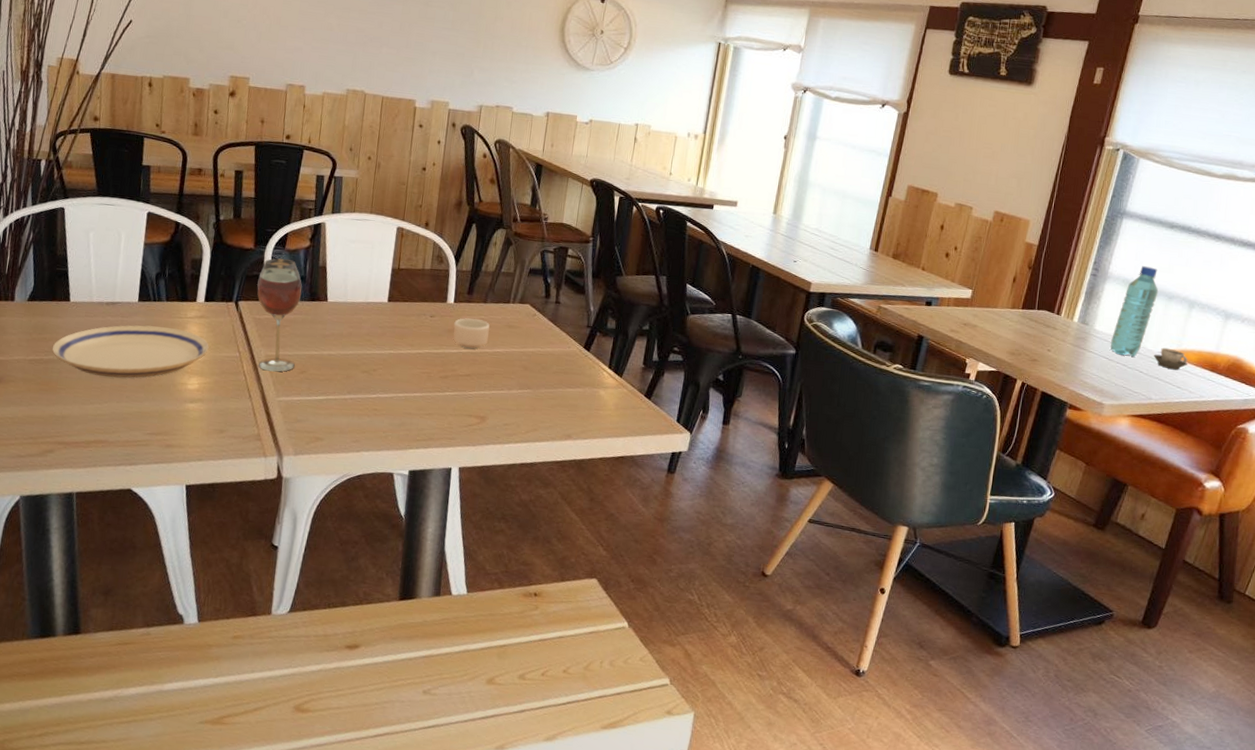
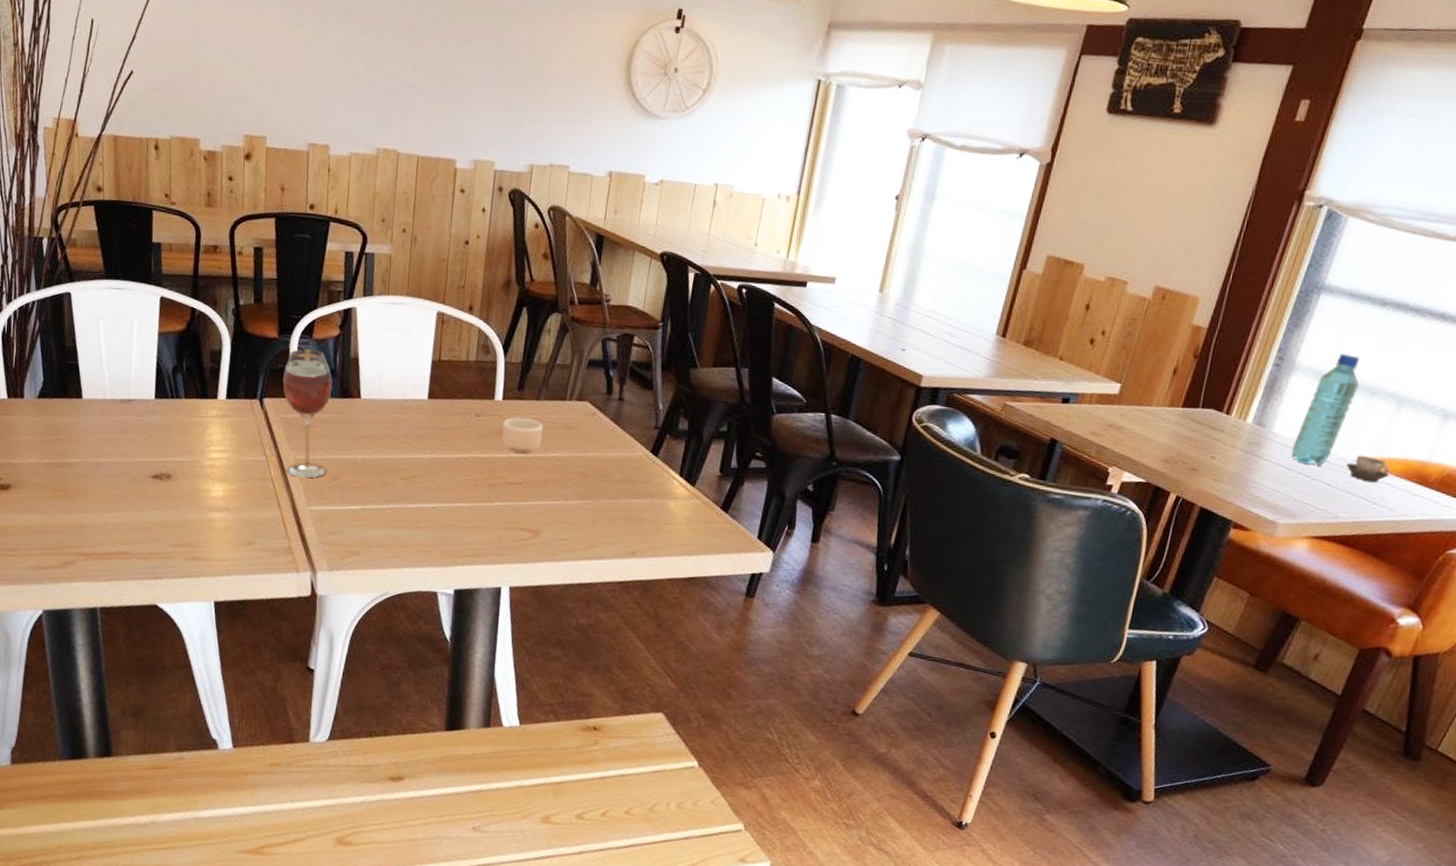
plate: present [52,325,209,378] -> none [66,425,233,484]

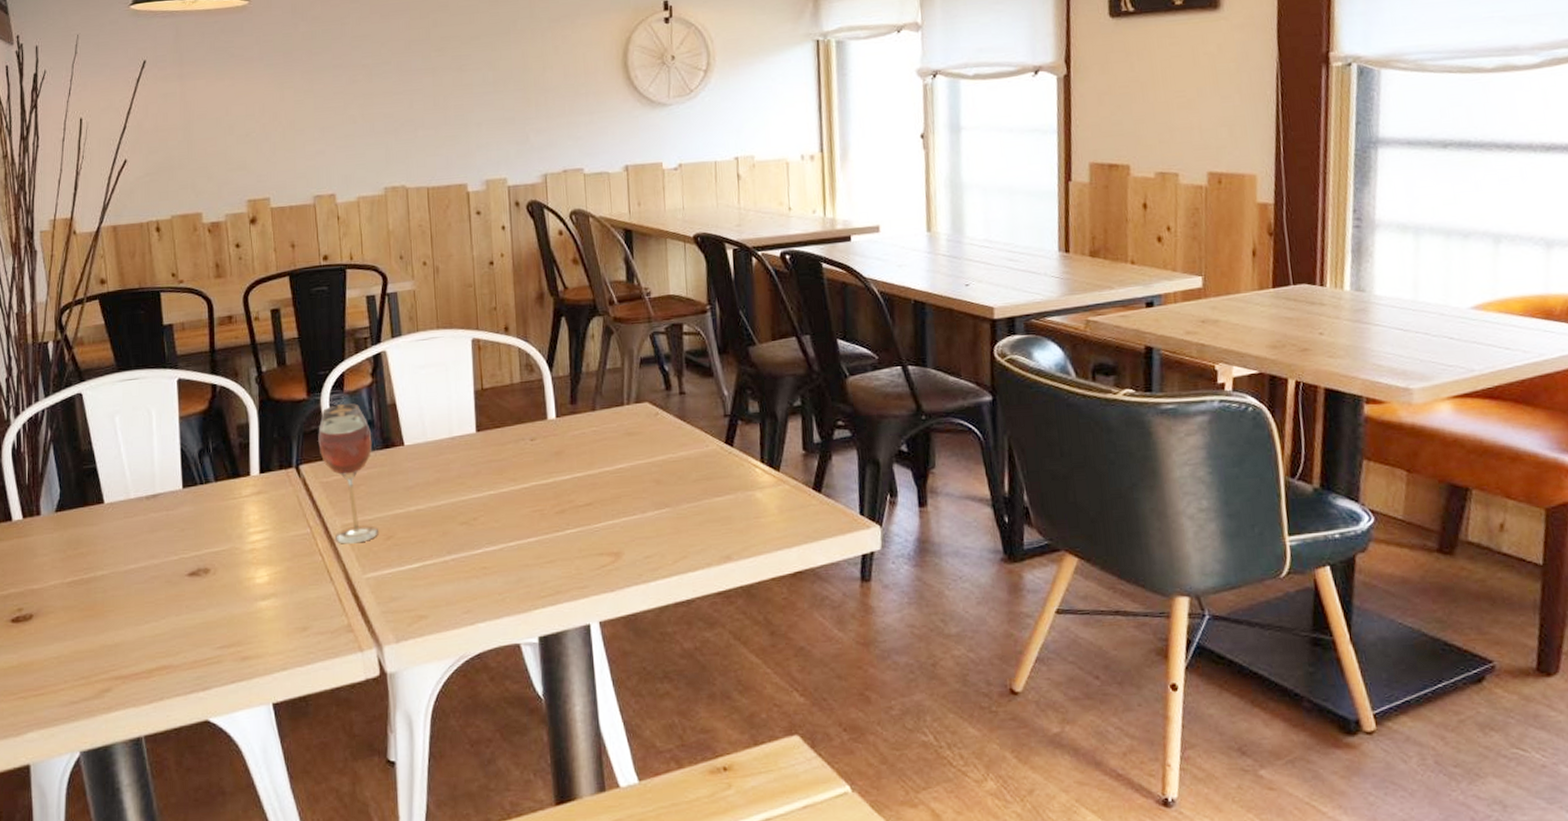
mug: present [501,417,544,453] -> none [560,432,607,471]
water bottle: present [1291,353,1360,466] -> none [1400,201,1449,321]
cup: present [1346,454,1390,483] -> none [1463,300,1511,328]

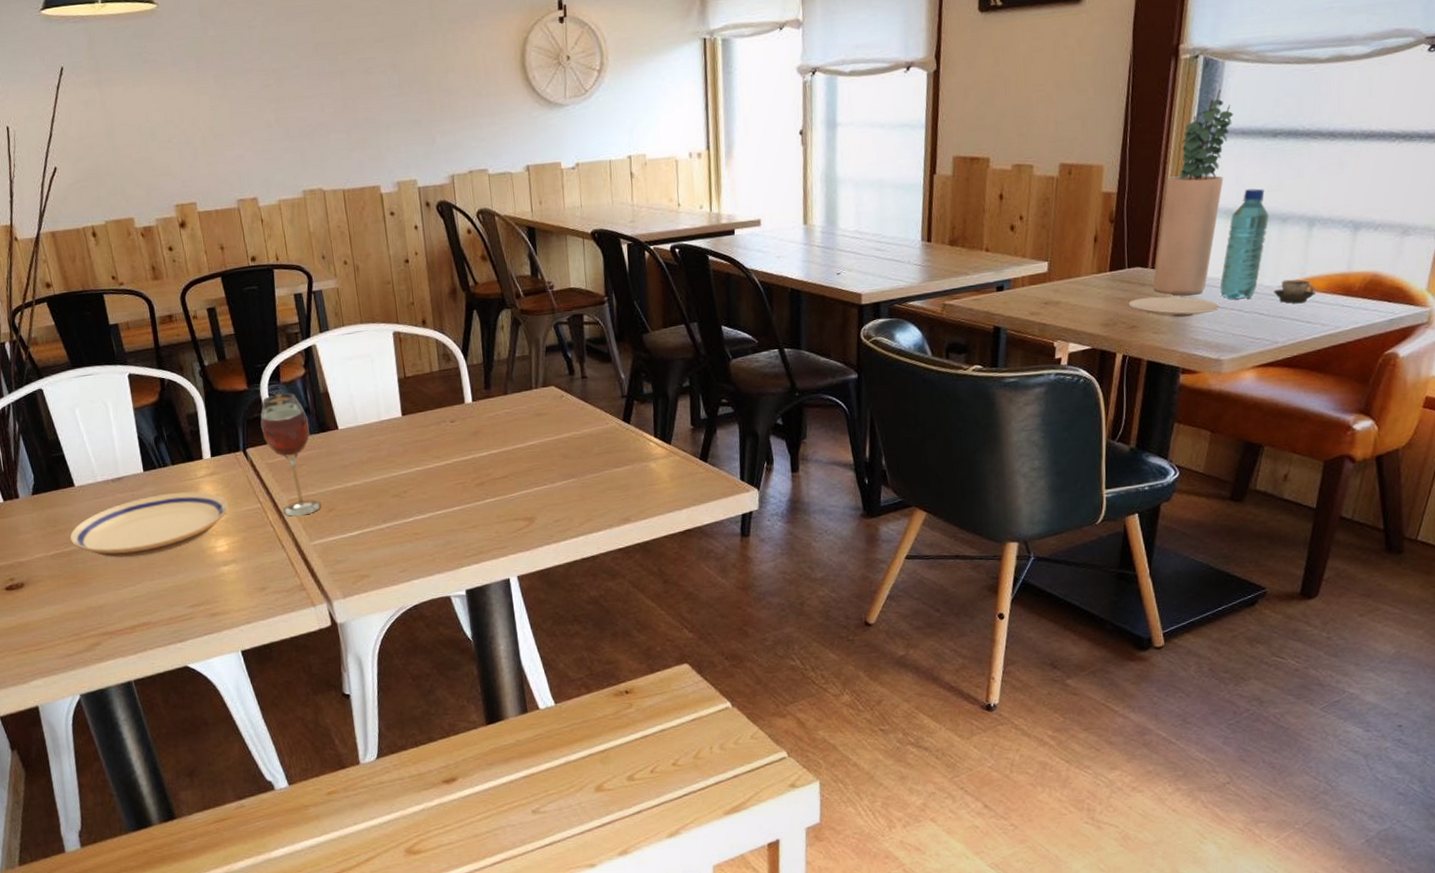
plate: none [91,512,273,587] -> present [70,491,228,558]
plate: none [1297,317,1403,341] -> present [1128,296,1220,318]
vase: none [1323,97,1397,316] -> present [1153,89,1234,296]
water bottle: none [1400,201,1449,321] -> present [1219,188,1270,299]
cup: none [1463,300,1511,328] -> present [1274,279,1315,304]

